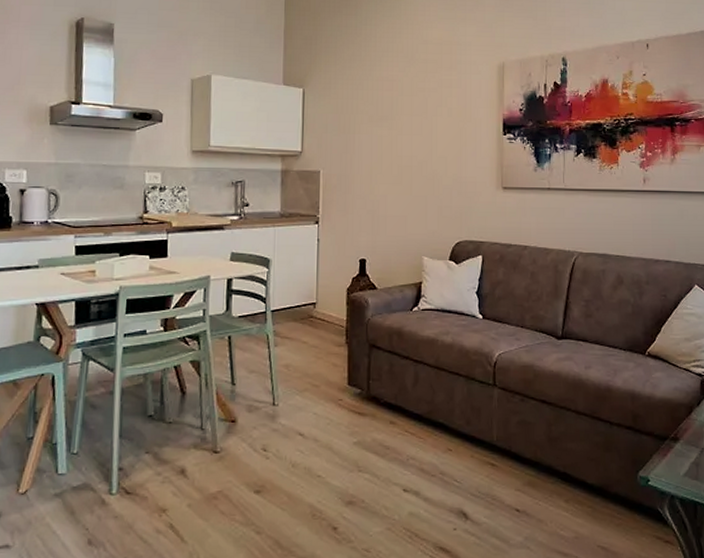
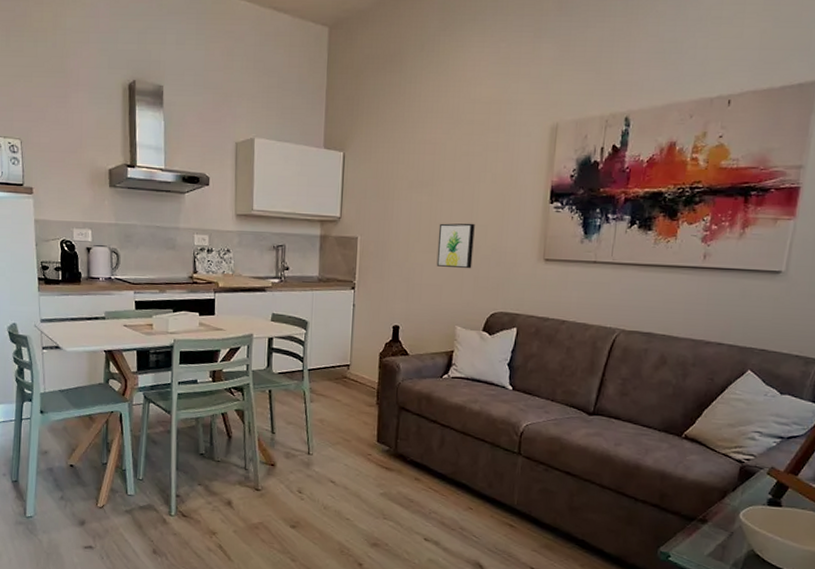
wall art: none [400,154,435,199] -> present [436,223,475,269]

